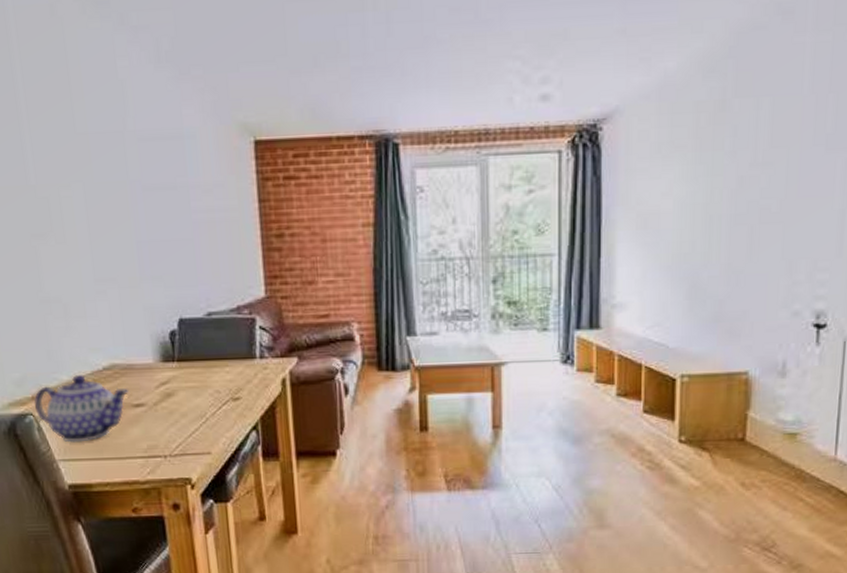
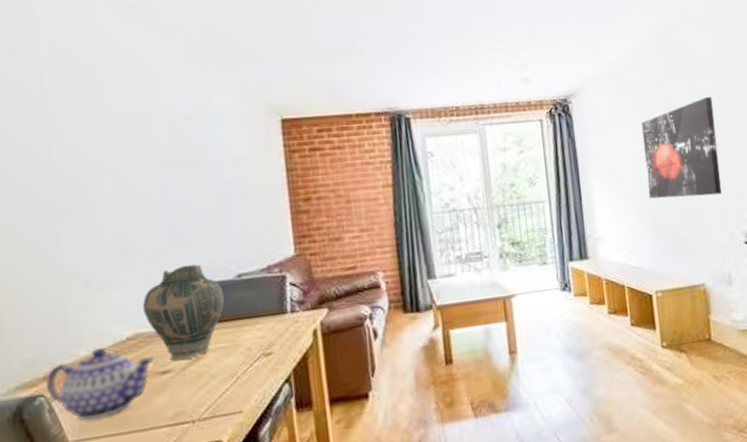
vase: none [116,299,195,395] -> present [142,264,225,361]
wall art: none [690,125,801,261] -> present [642,96,722,199]

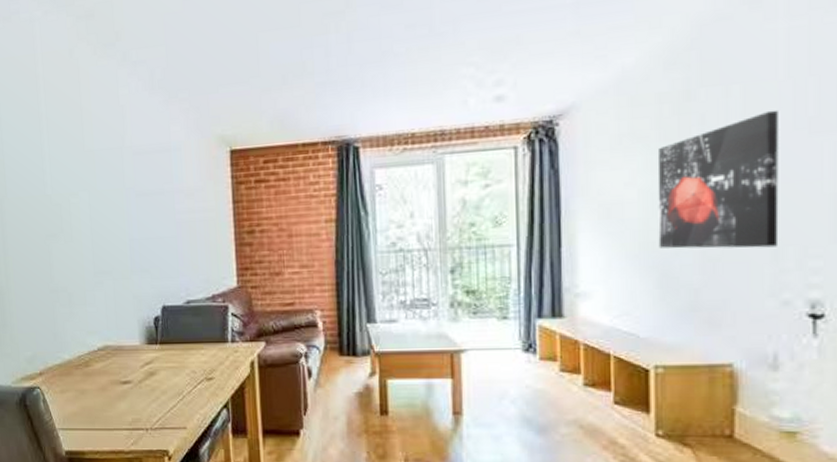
teapot: present [47,348,155,421] -> none [42,355,119,414]
vase: present [142,264,225,361] -> none [110,288,175,373]

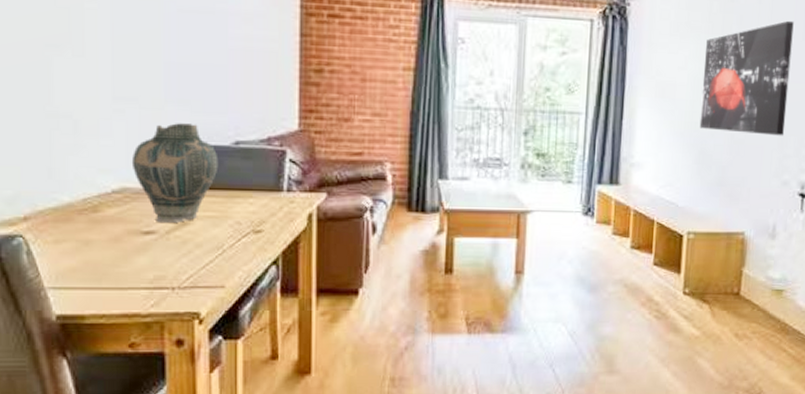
vase: none [110,288,175,373] -> present [131,123,219,223]

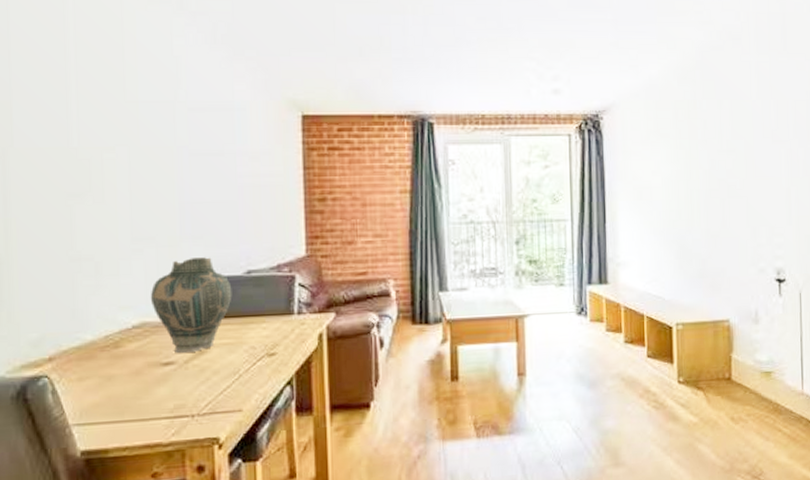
wall art: present [699,20,794,136] -> none [675,122,756,227]

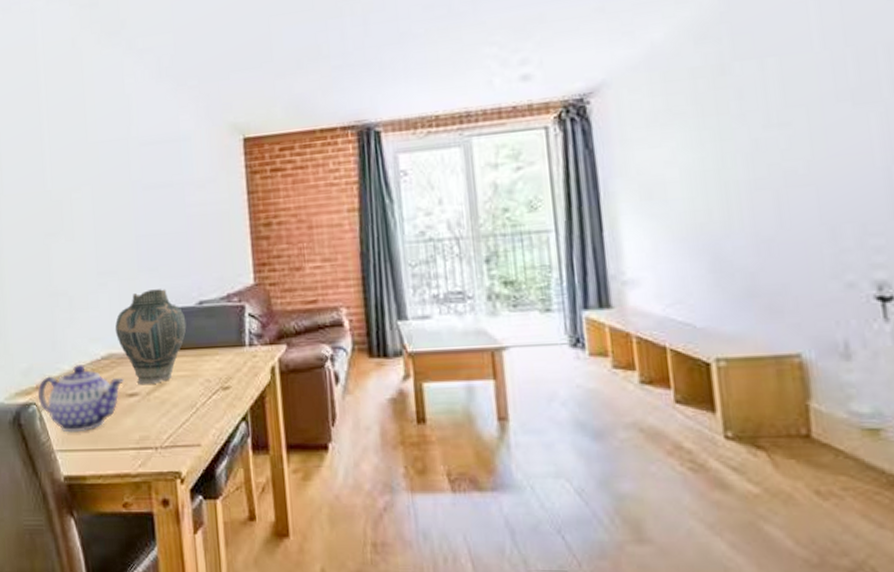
teapot: none [52,334,159,405] -> present [38,365,125,433]

